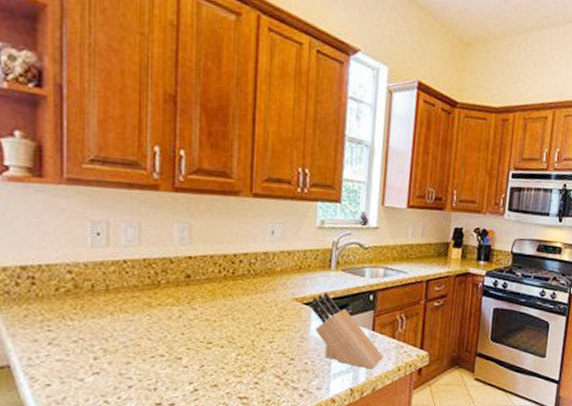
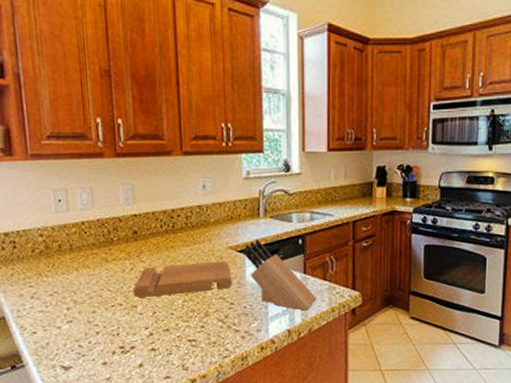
cutting board: none [178,313,295,348] -> present [133,261,233,297]

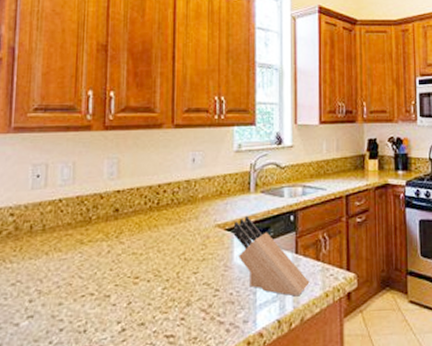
cutting board: present [133,261,233,297] -> none [107,241,219,285]

